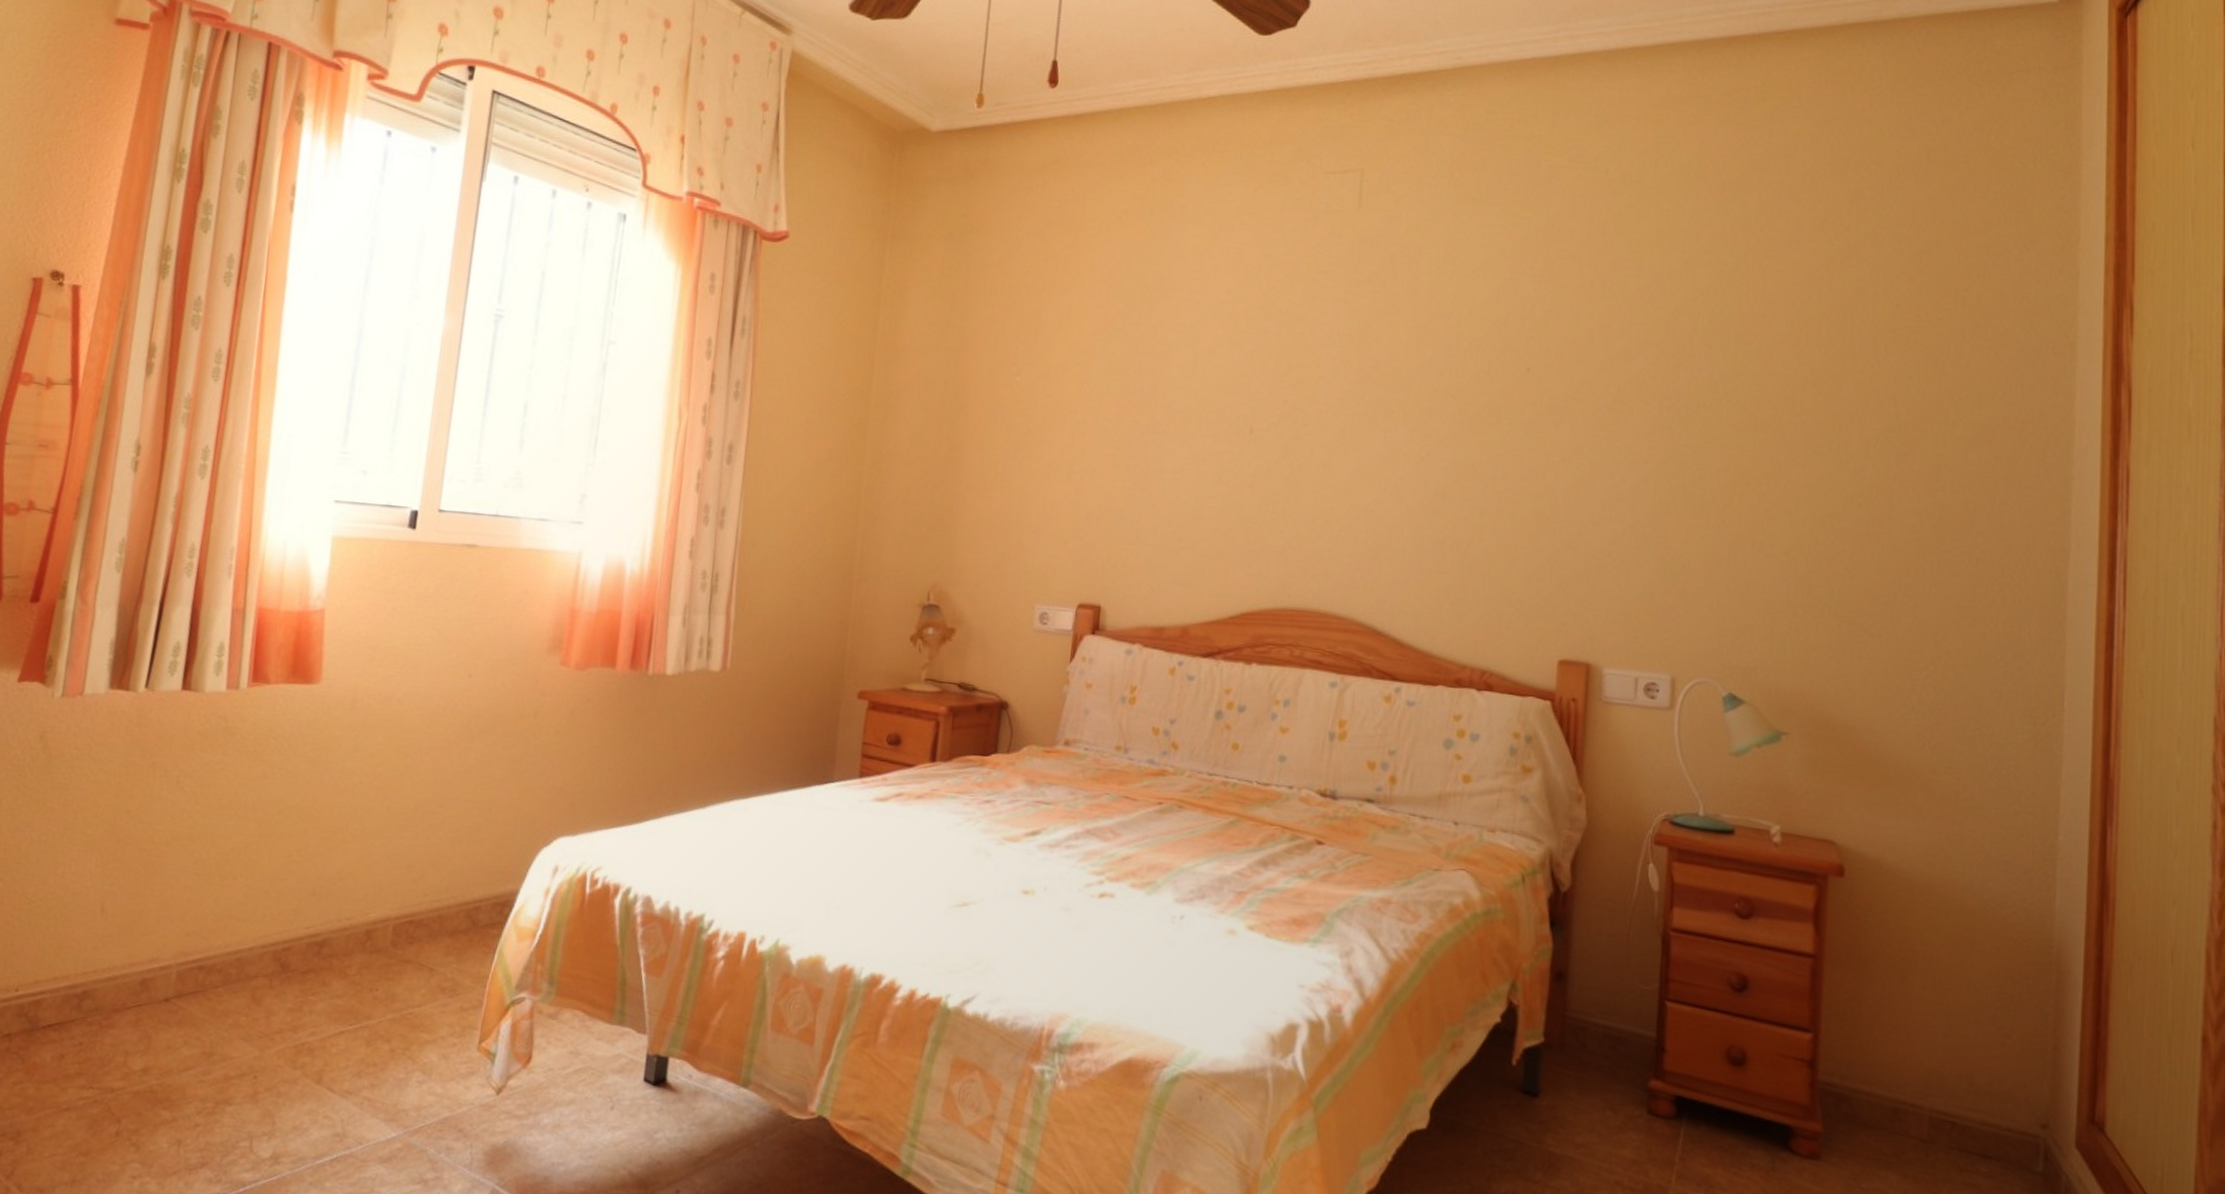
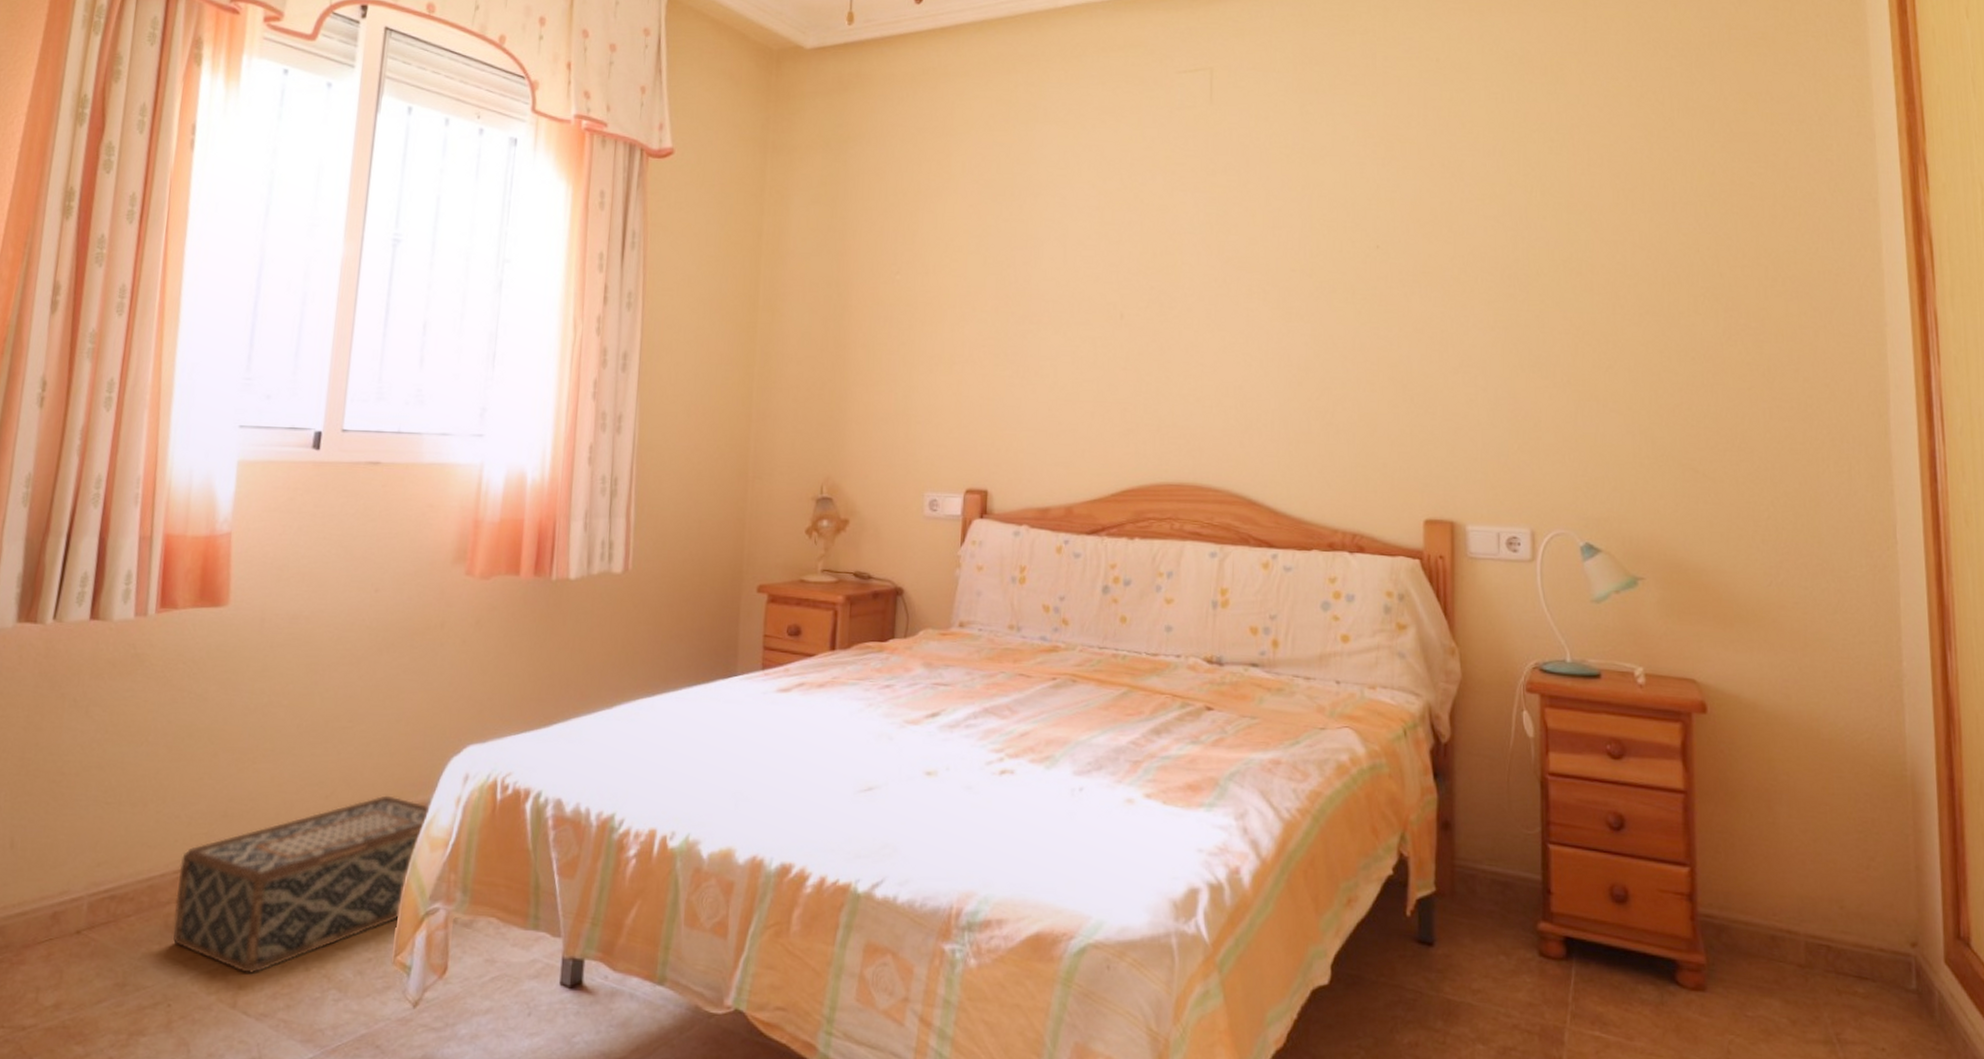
woven basket: none [260,882,517,1051] -> present [173,795,429,974]

